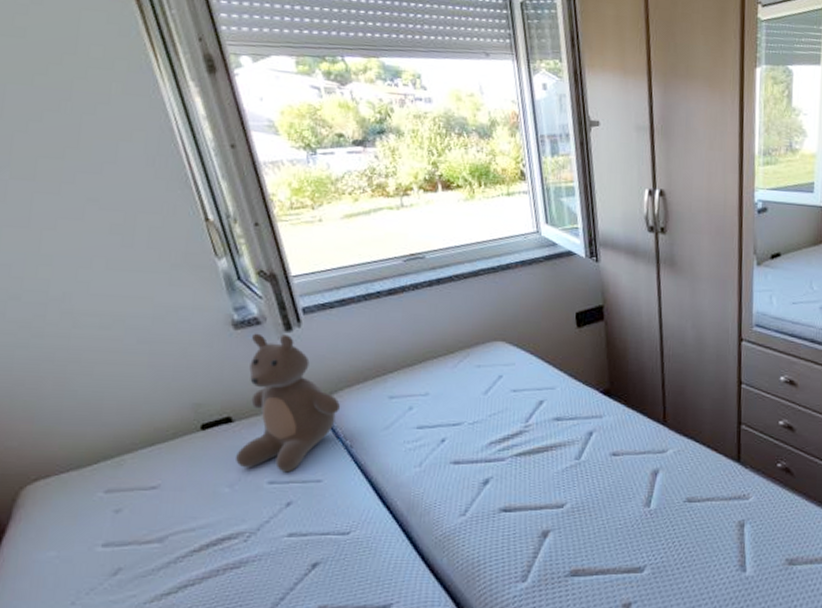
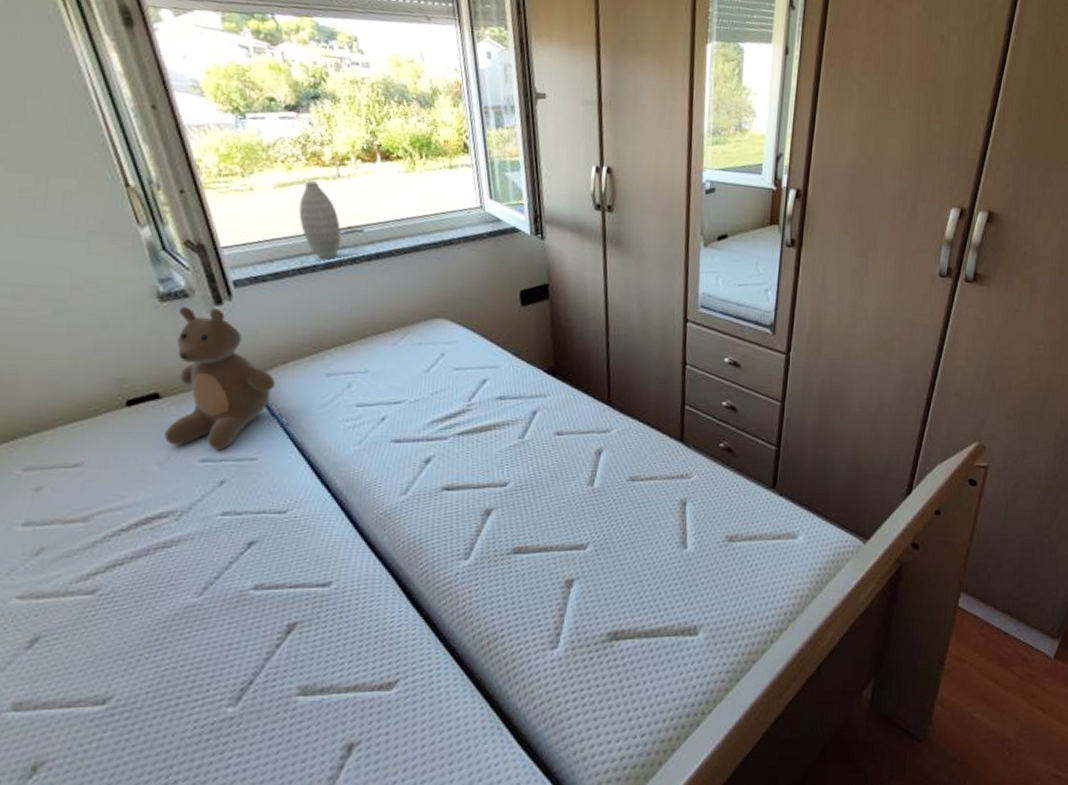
vase: none [364,211,405,285] -> present [298,181,342,259]

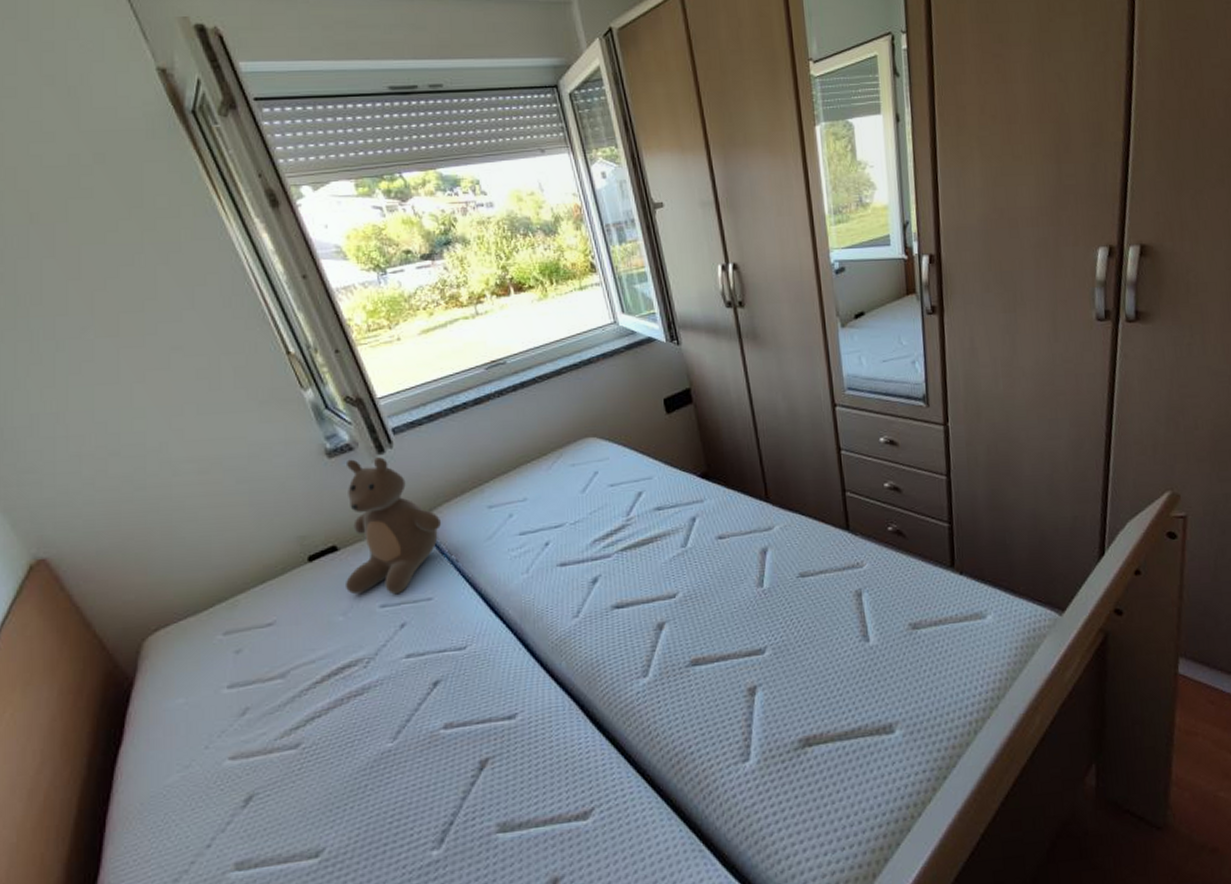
vase: present [298,181,342,259] -> none [444,323,487,395]

